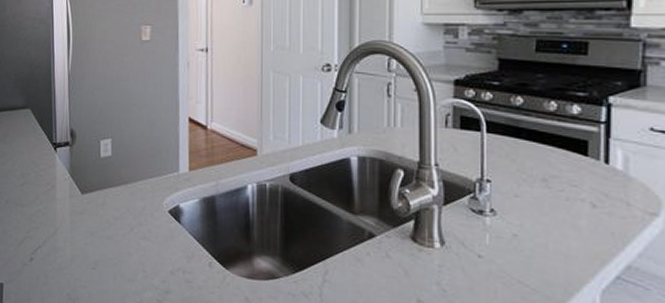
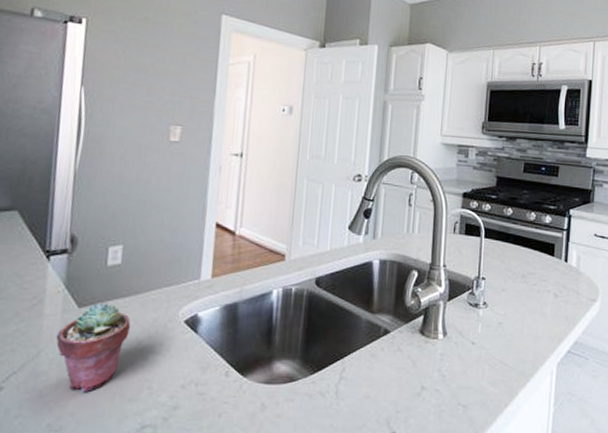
potted succulent: none [67,190,123,269] -> present [56,303,130,392]

